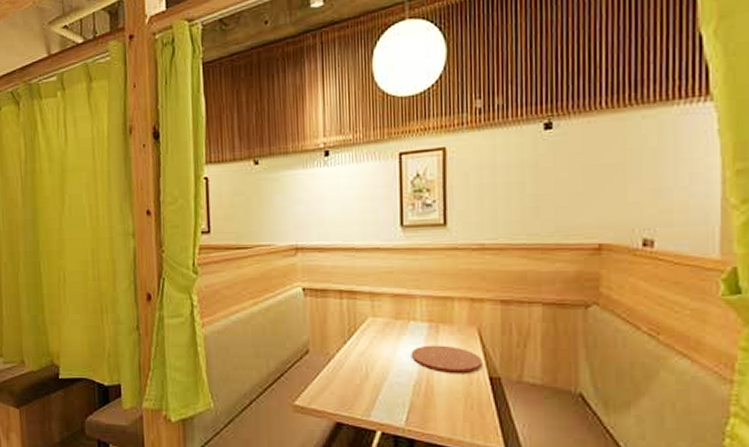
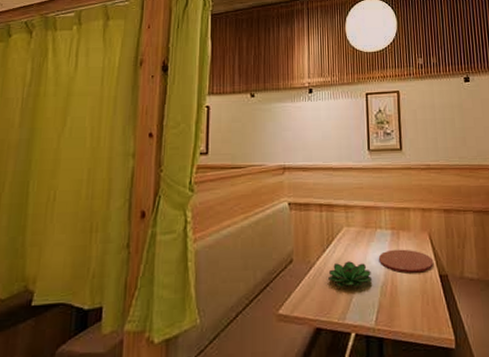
succulent plant: none [350,355,403,384] -> present [328,261,373,288]

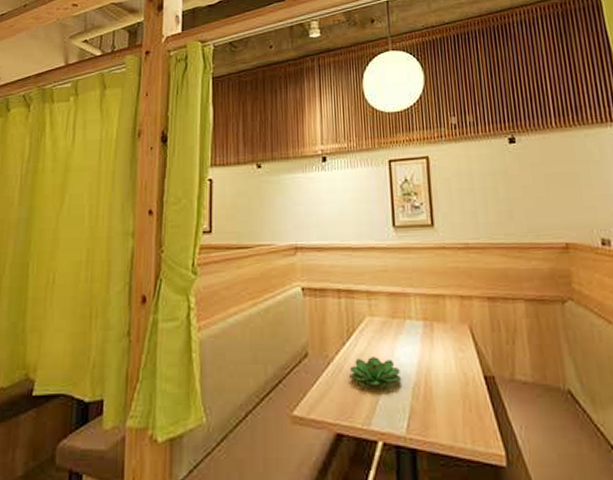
plate: present [378,249,434,273] -> none [408,344,477,373]

